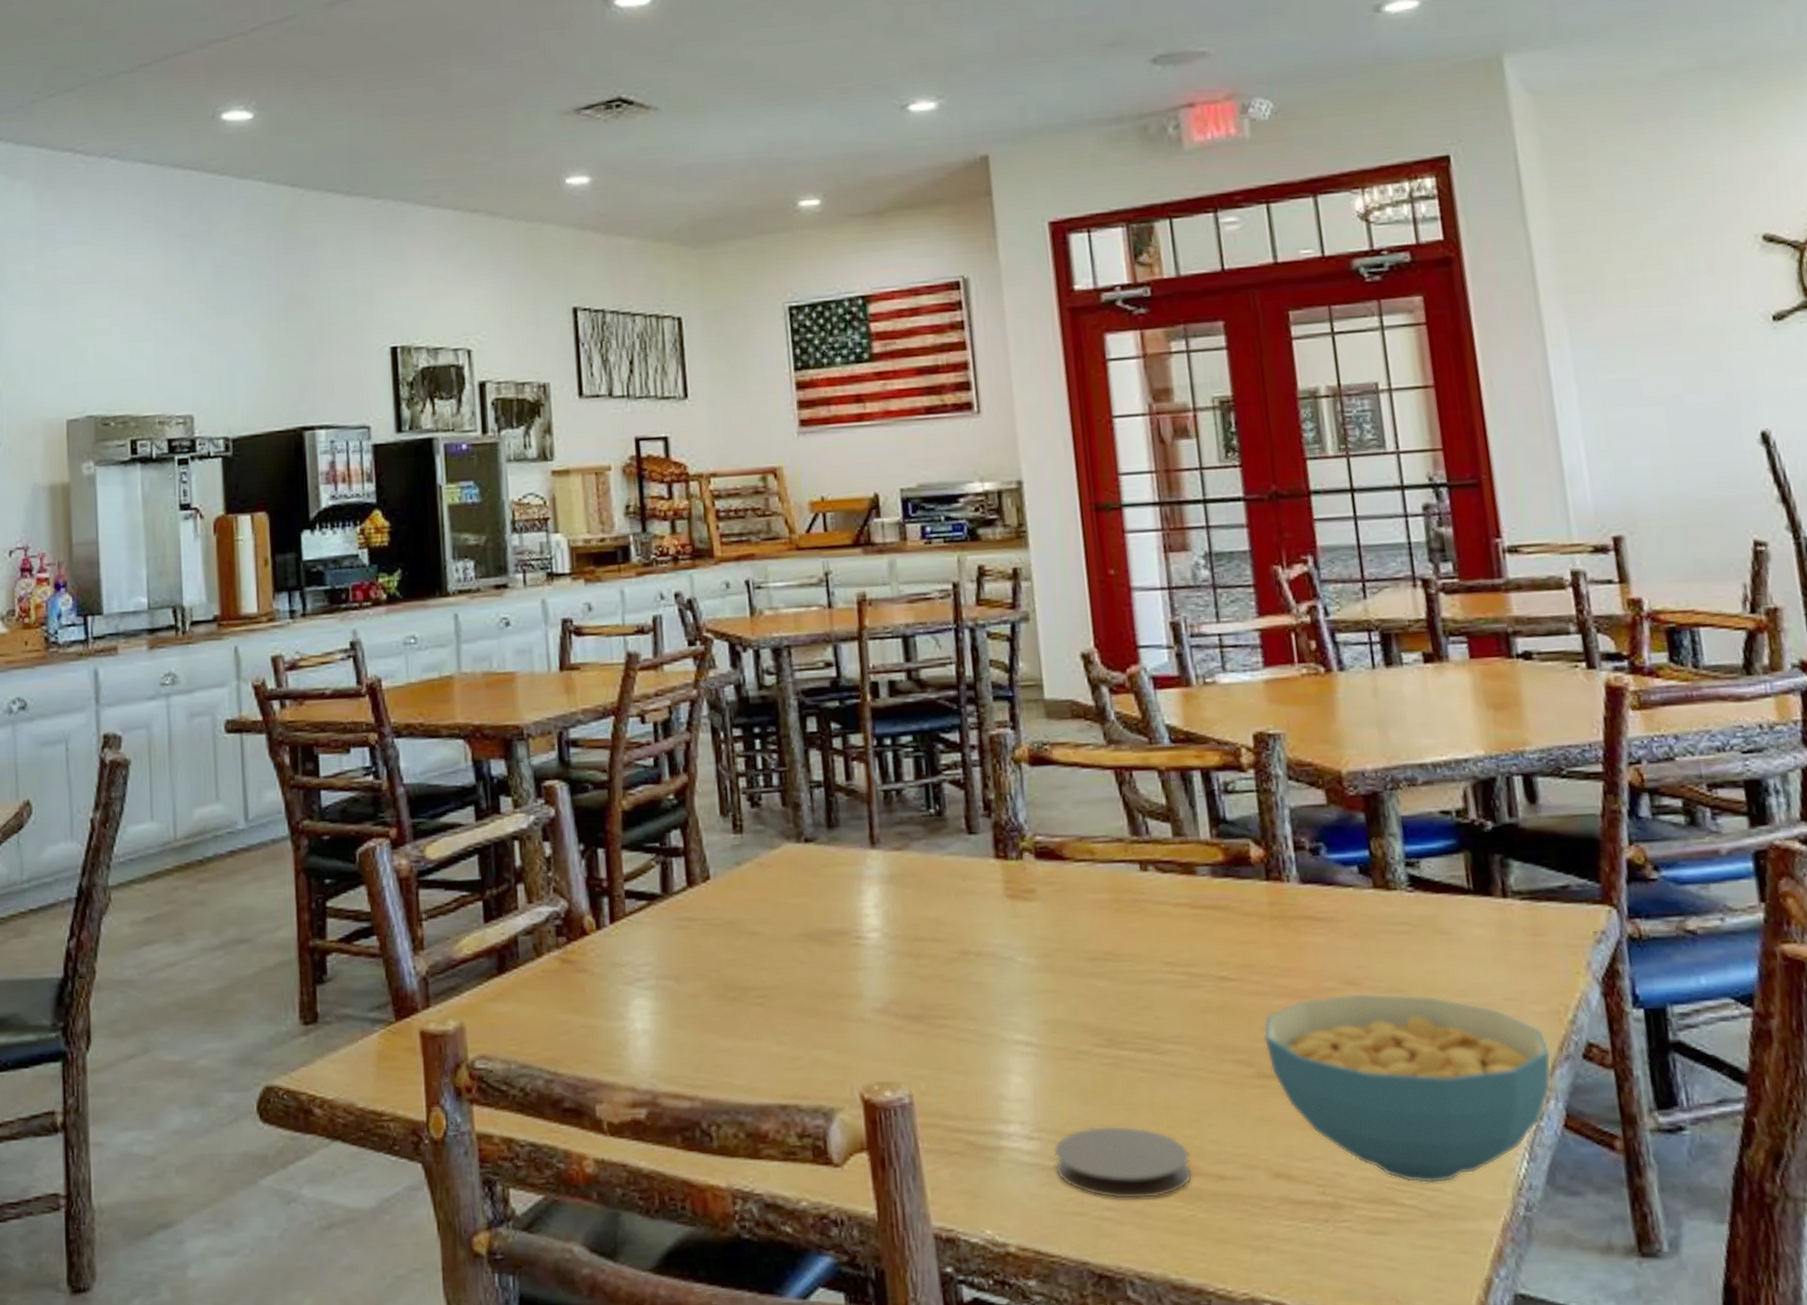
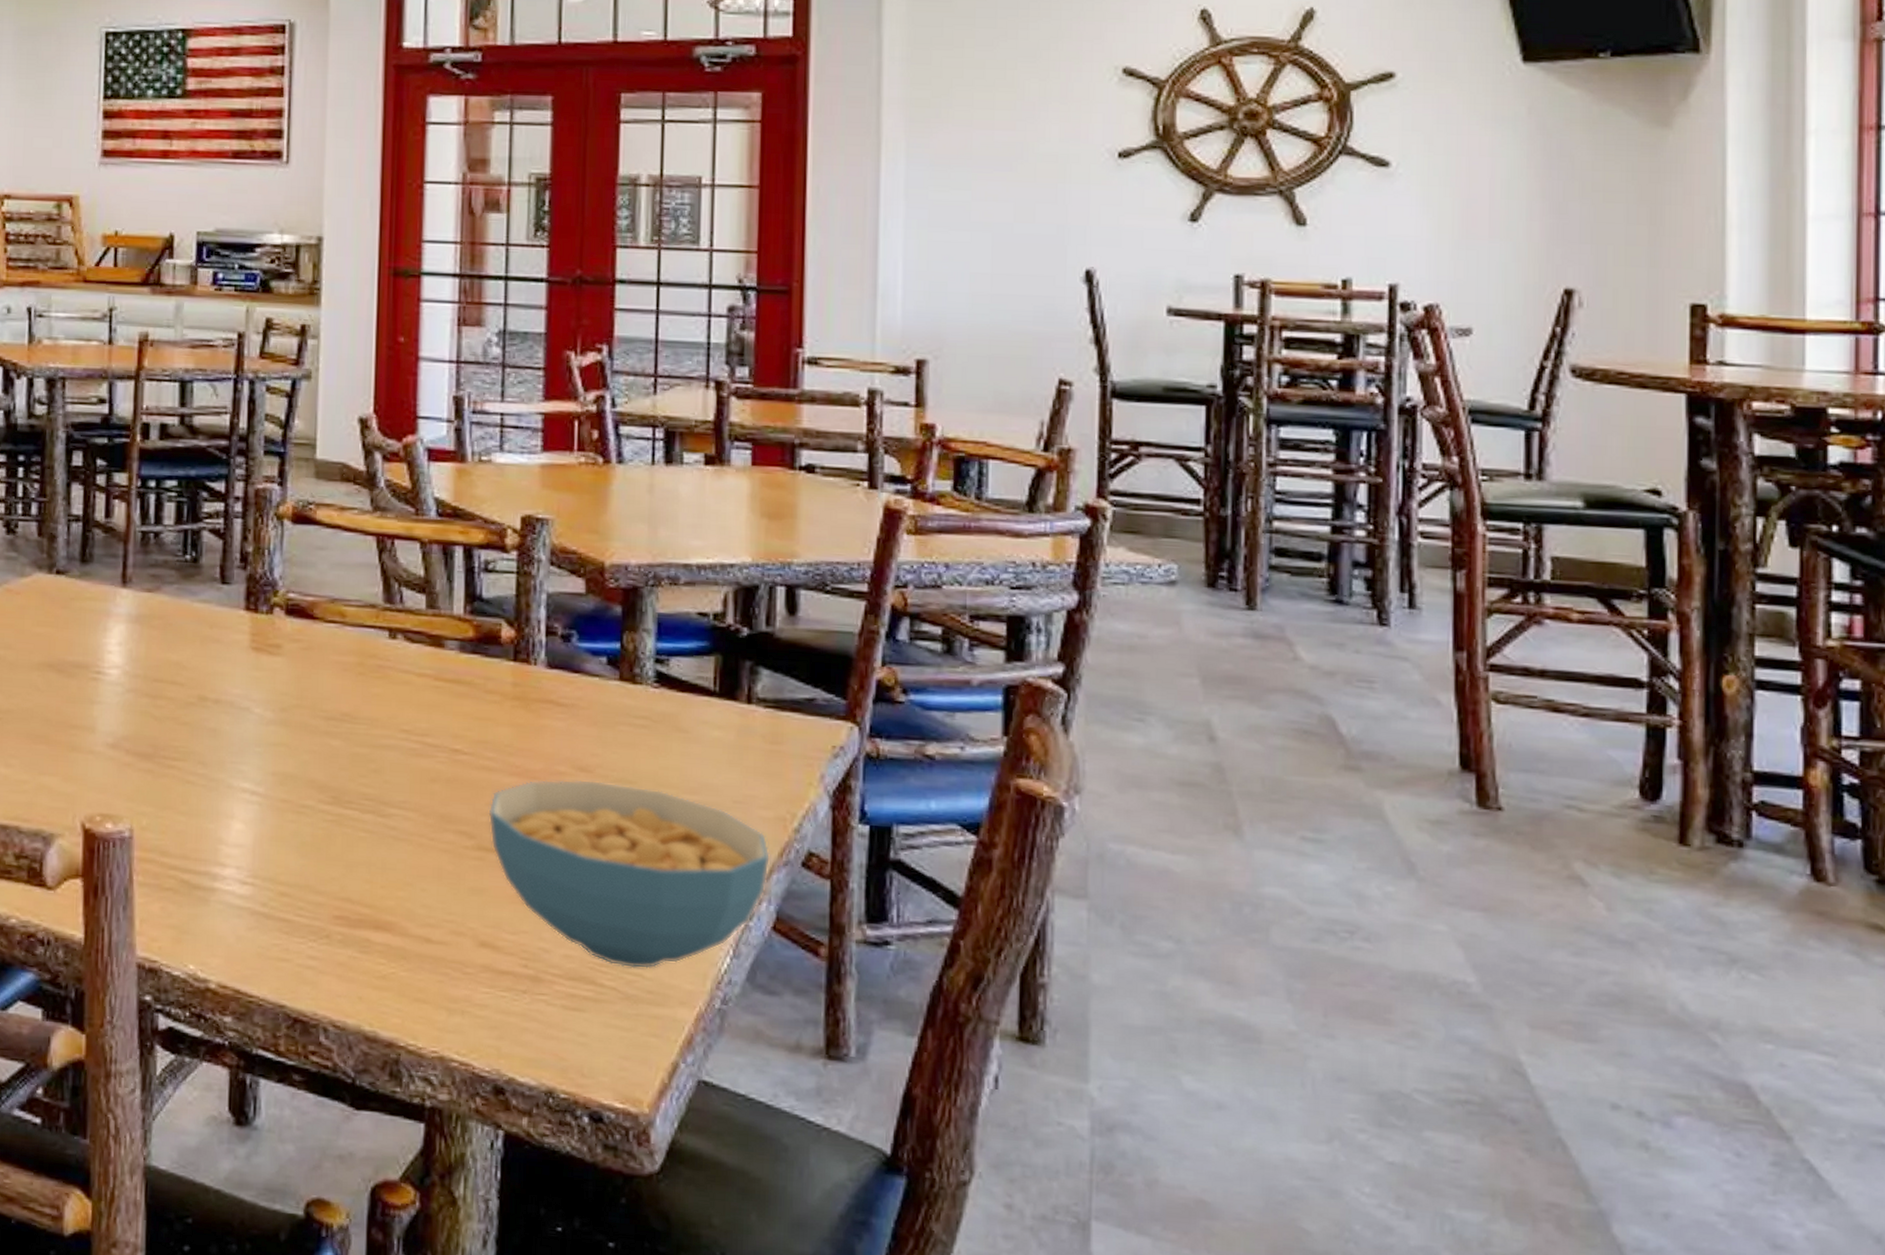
coaster: present [1053,1125,1193,1200] -> none [265,879,400,953]

